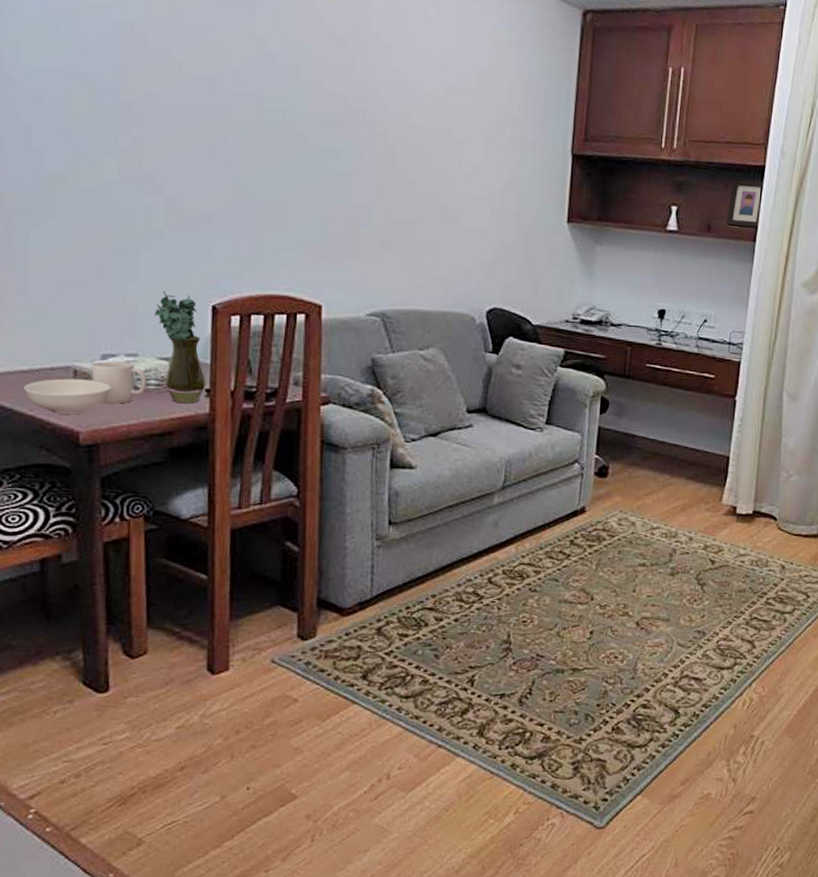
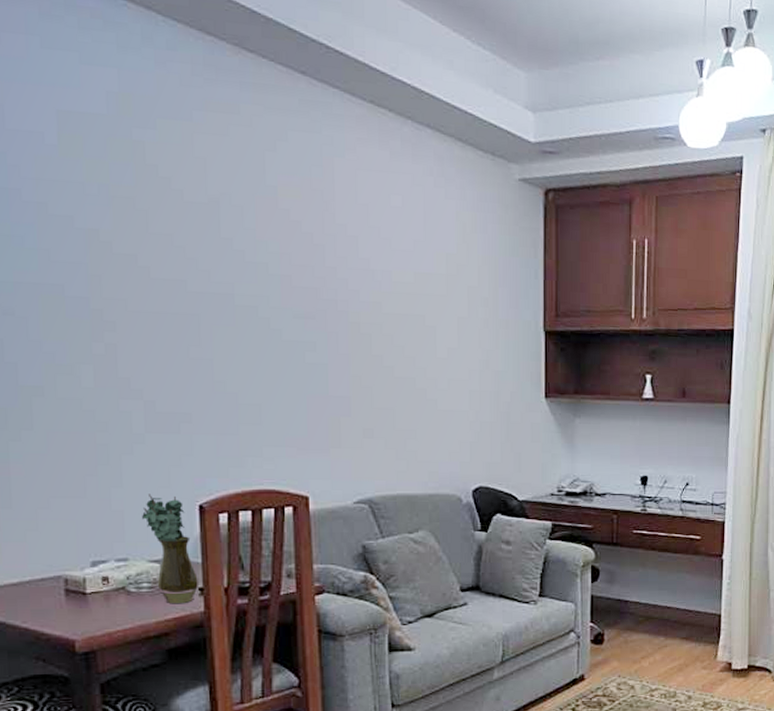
bowl: present [24,378,111,415] -> none [15,588,104,624]
mug: present [90,361,147,404] -> none [81,567,139,609]
picture frame: present [727,179,763,229] -> none [701,344,732,391]

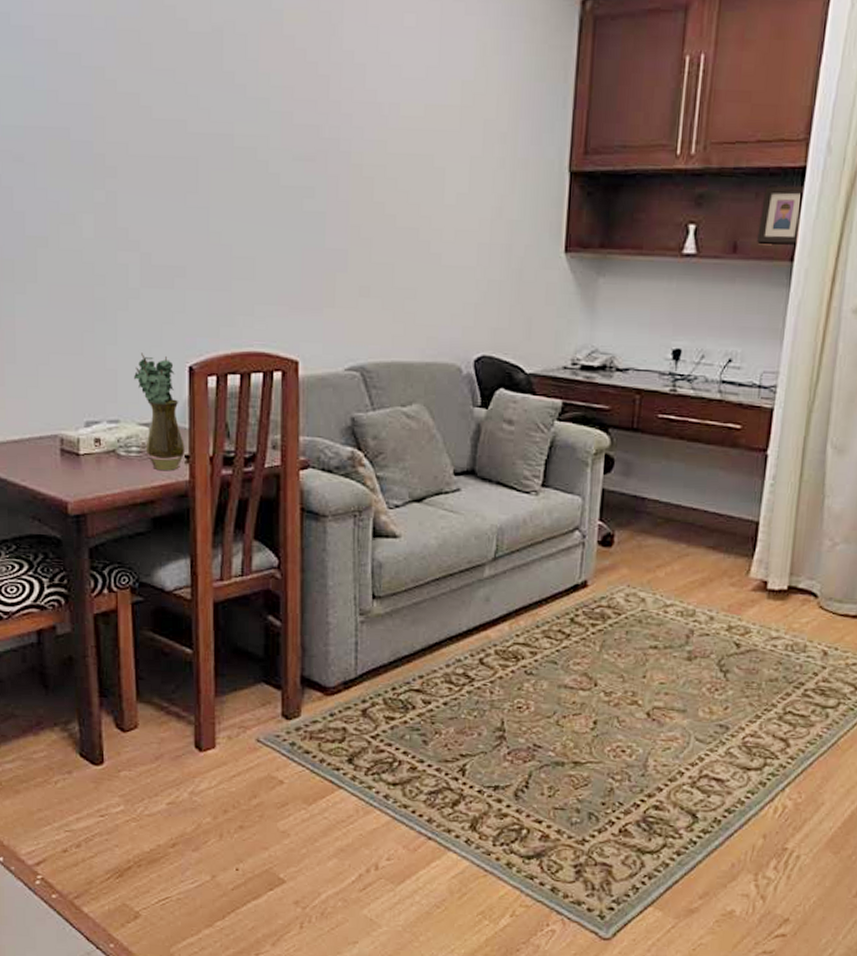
picture frame: none [701,344,732,391] -> present [757,185,803,246]

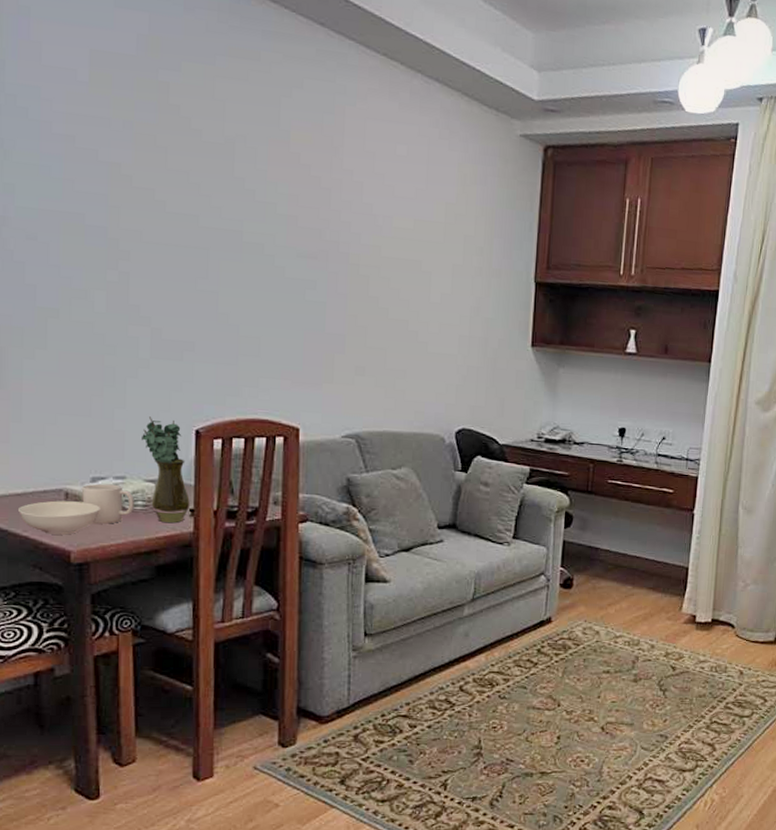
bowl: none [16,447,95,484] -> present [18,500,100,535]
mug: none [76,428,129,472] -> present [81,483,134,524]
picture frame: present [757,185,803,246] -> none [683,304,717,350]

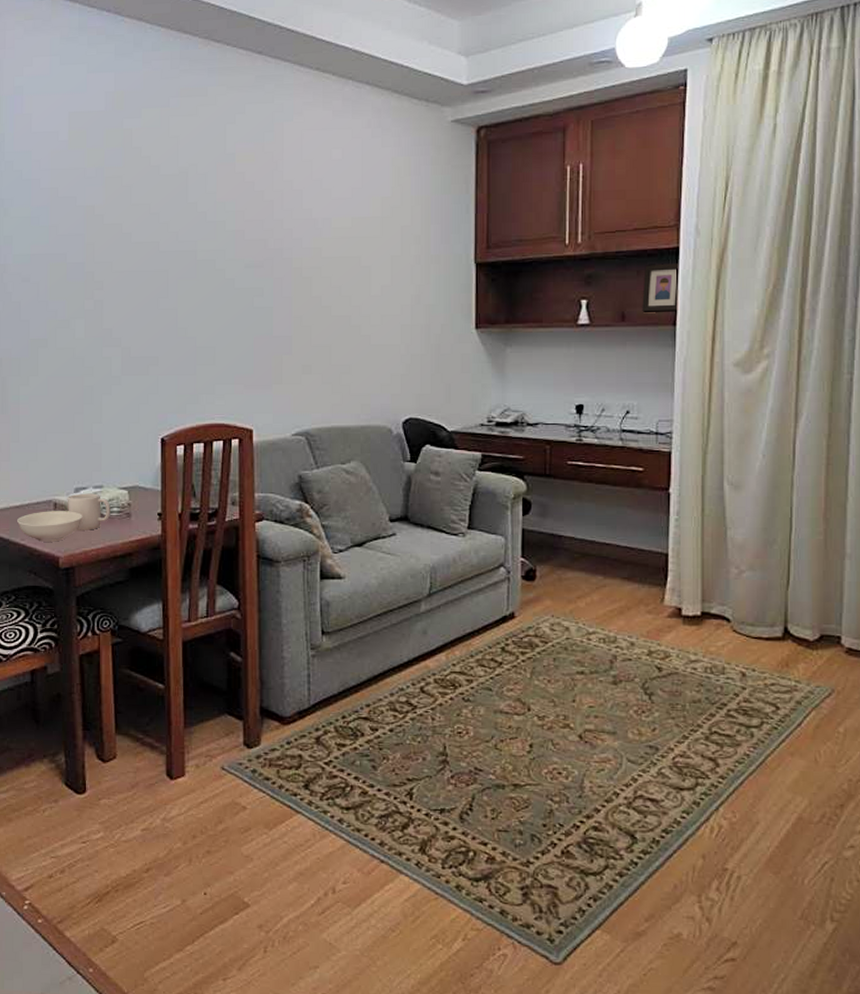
vase: present [142,416,190,524] -> none [116,429,157,527]
picture frame: none [683,304,717,350] -> present [642,263,678,313]

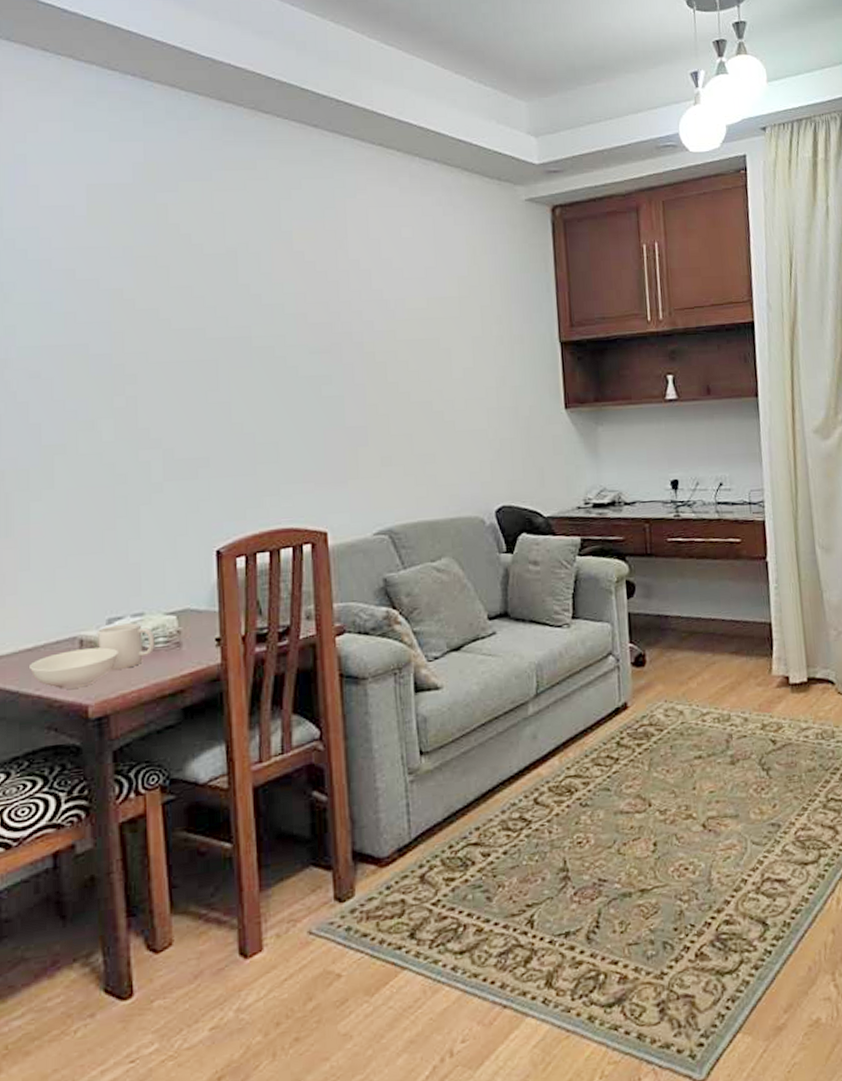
picture frame: present [642,263,678,313] -> none [724,337,757,386]

